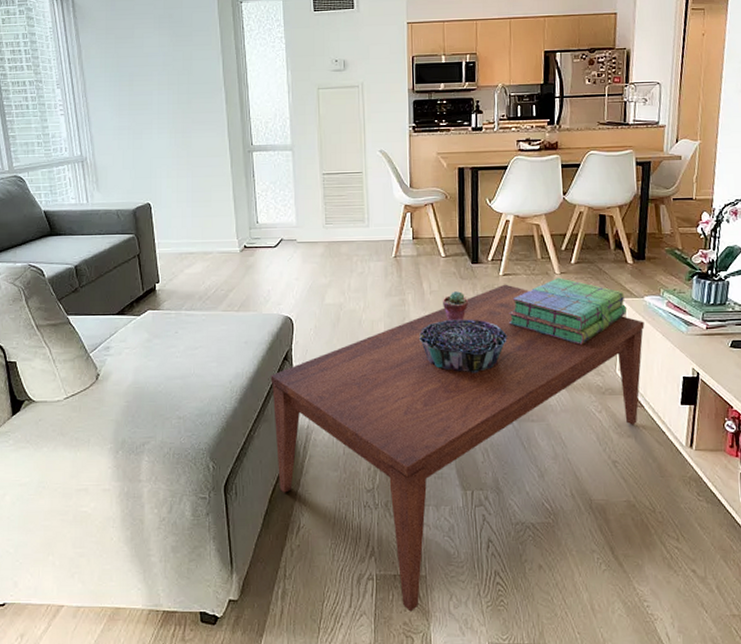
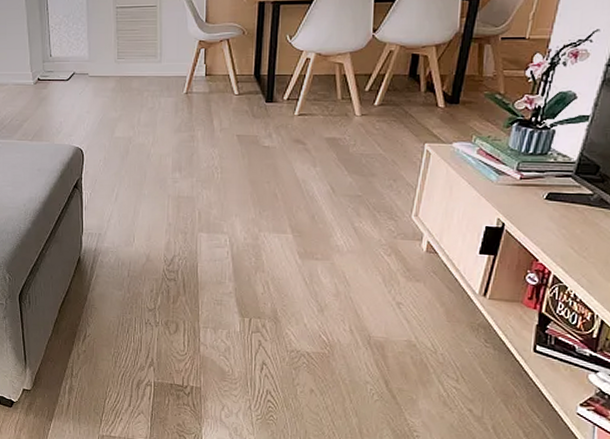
coffee table: present [271,284,645,612] -> none [61,124,449,416]
decorative bowl: present [419,319,507,373] -> none [207,157,298,211]
potted succulent: present [443,291,468,320] -> none [233,130,259,159]
stack of books: present [509,277,626,345] -> none [301,119,431,188]

